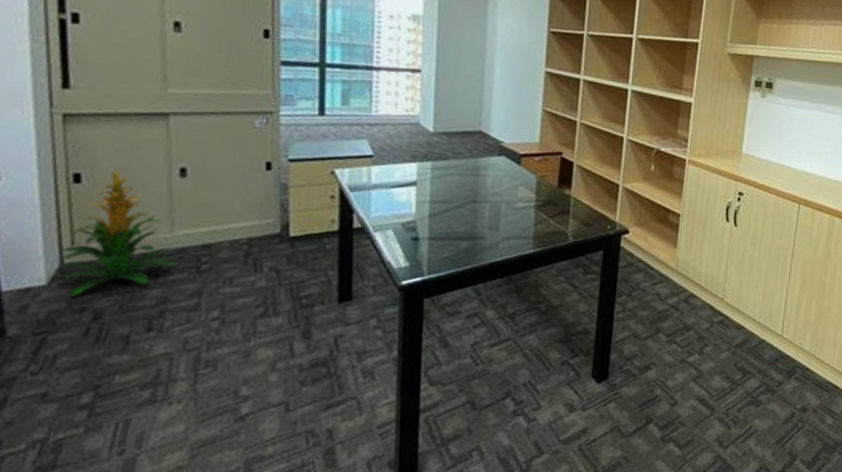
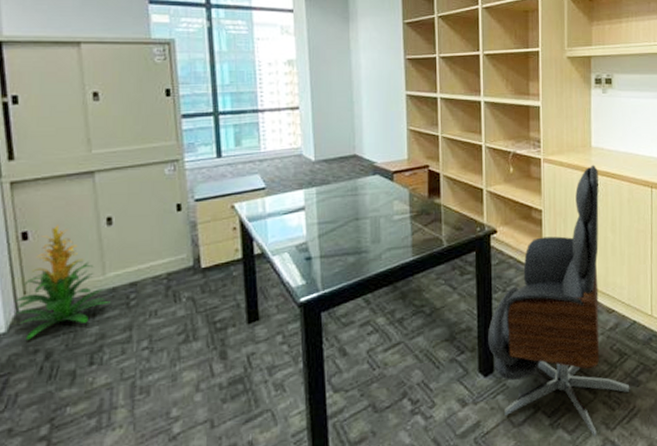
office chair: none [605,172,750,455] -> present [488,164,630,438]

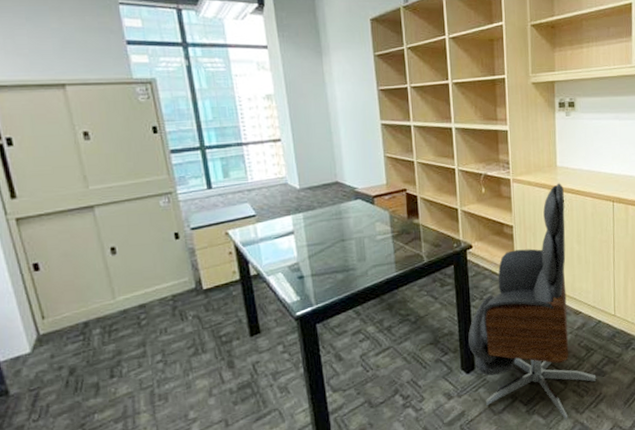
indoor plant: present [14,225,111,340] -> none [34,256,123,359]

